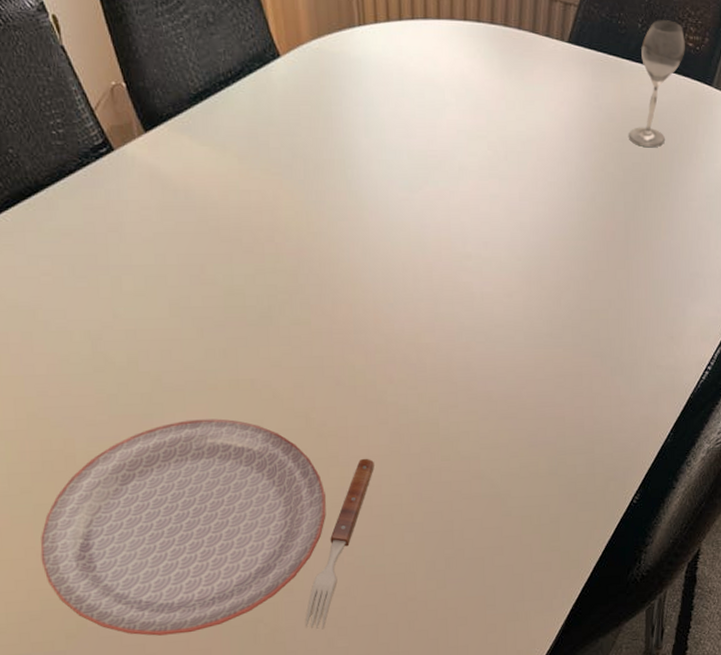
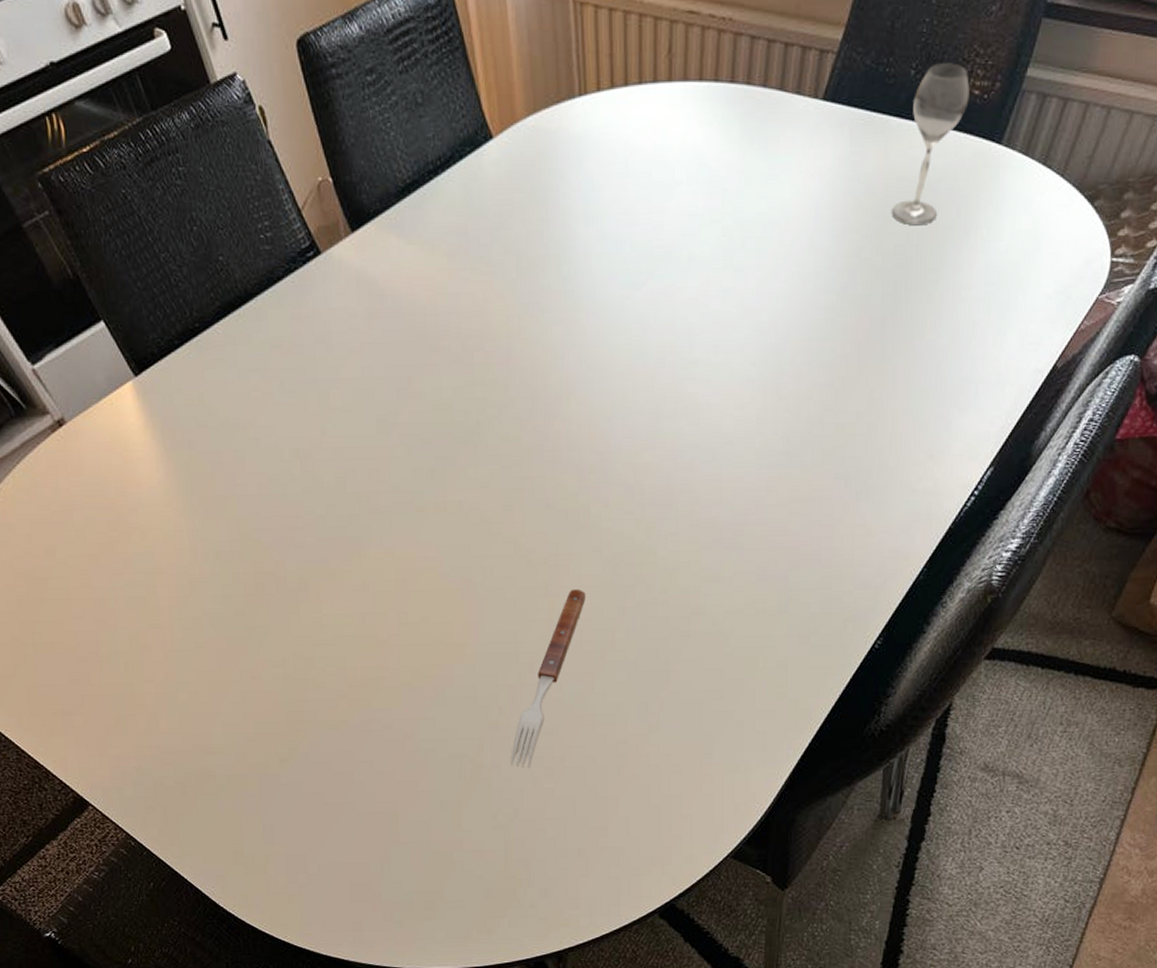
plate: present [40,418,326,636] -> none [254,543,534,765]

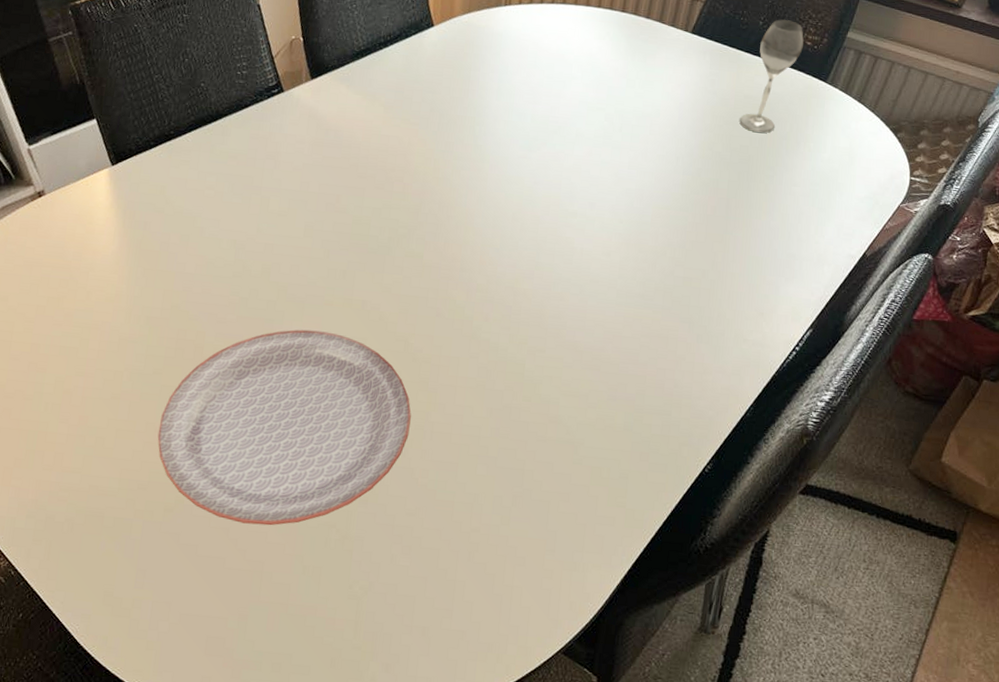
plate: none [254,543,534,765] -> present [157,329,411,526]
fork: present [510,589,586,769] -> none [372,387,460,545]

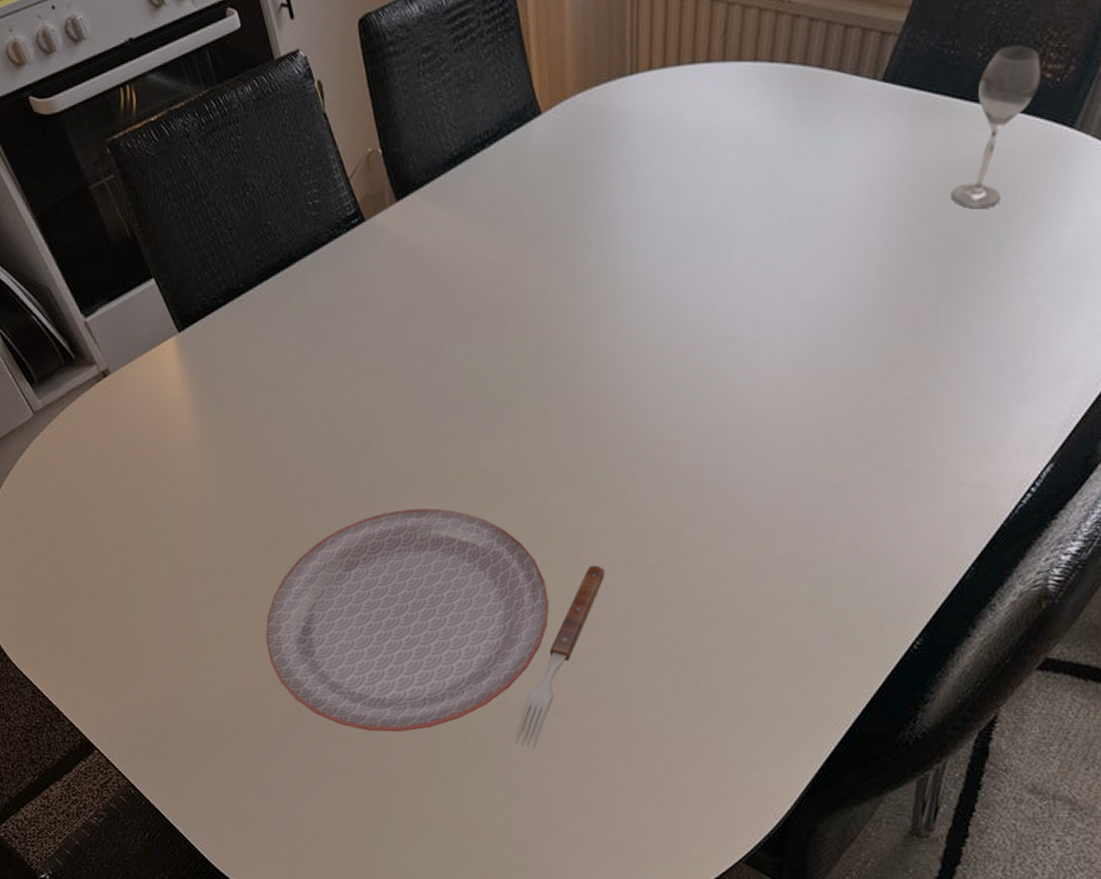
fork: none [372,387,460,545] -> present [515,565,605,749]

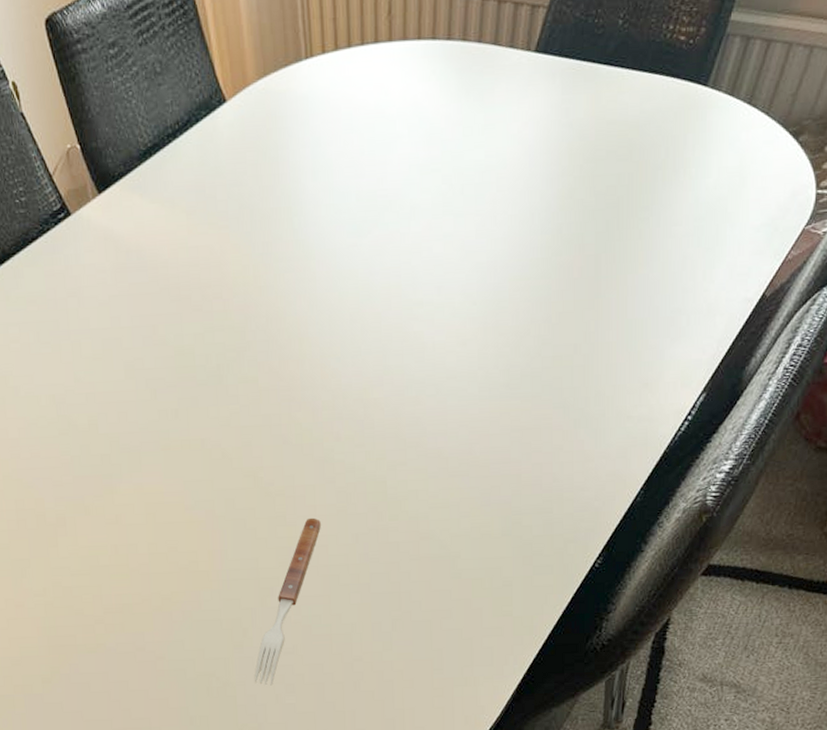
plate: present [266,508,549,732] -> none [18,478,274,684]
wineglass: present [951,46,1041,208] -> none [603,11,676,166]

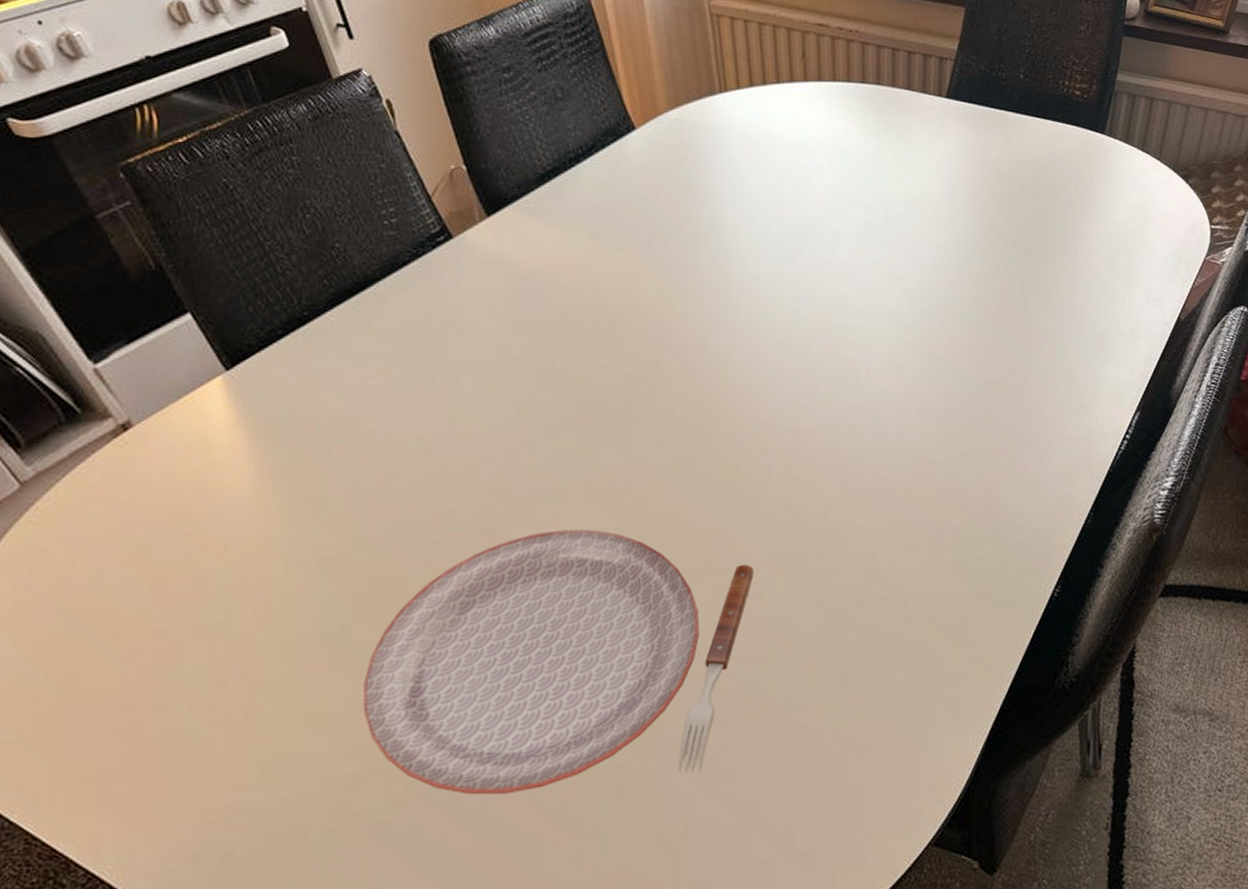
plate: none [18,478,274,684] -> present [362,529,700,795]

